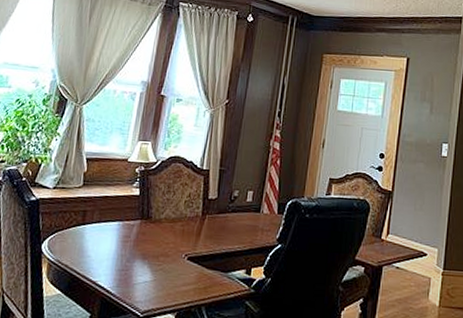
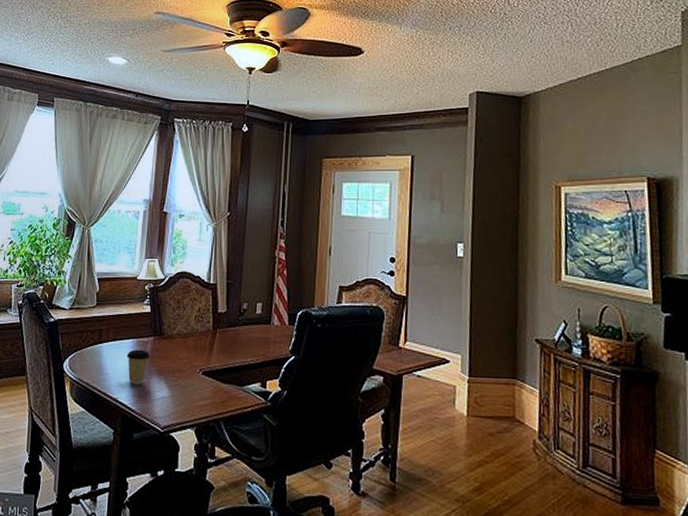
coffee cup: none [110,232,136,268] -> present [127,349,150,385]

